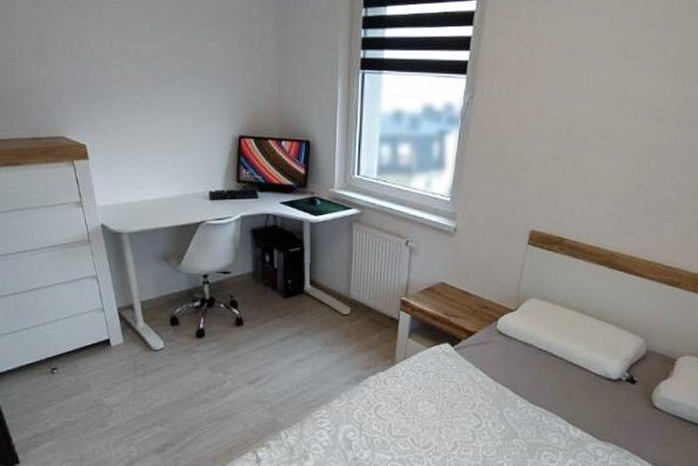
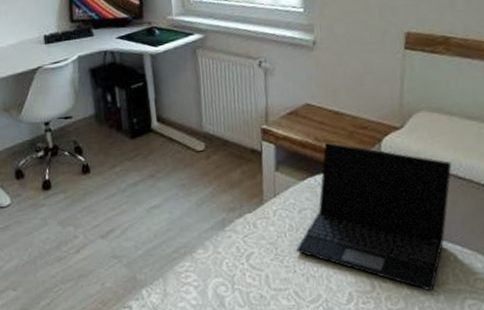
laptop: none [417,317,550,444] -> present [296,142,452,292]

